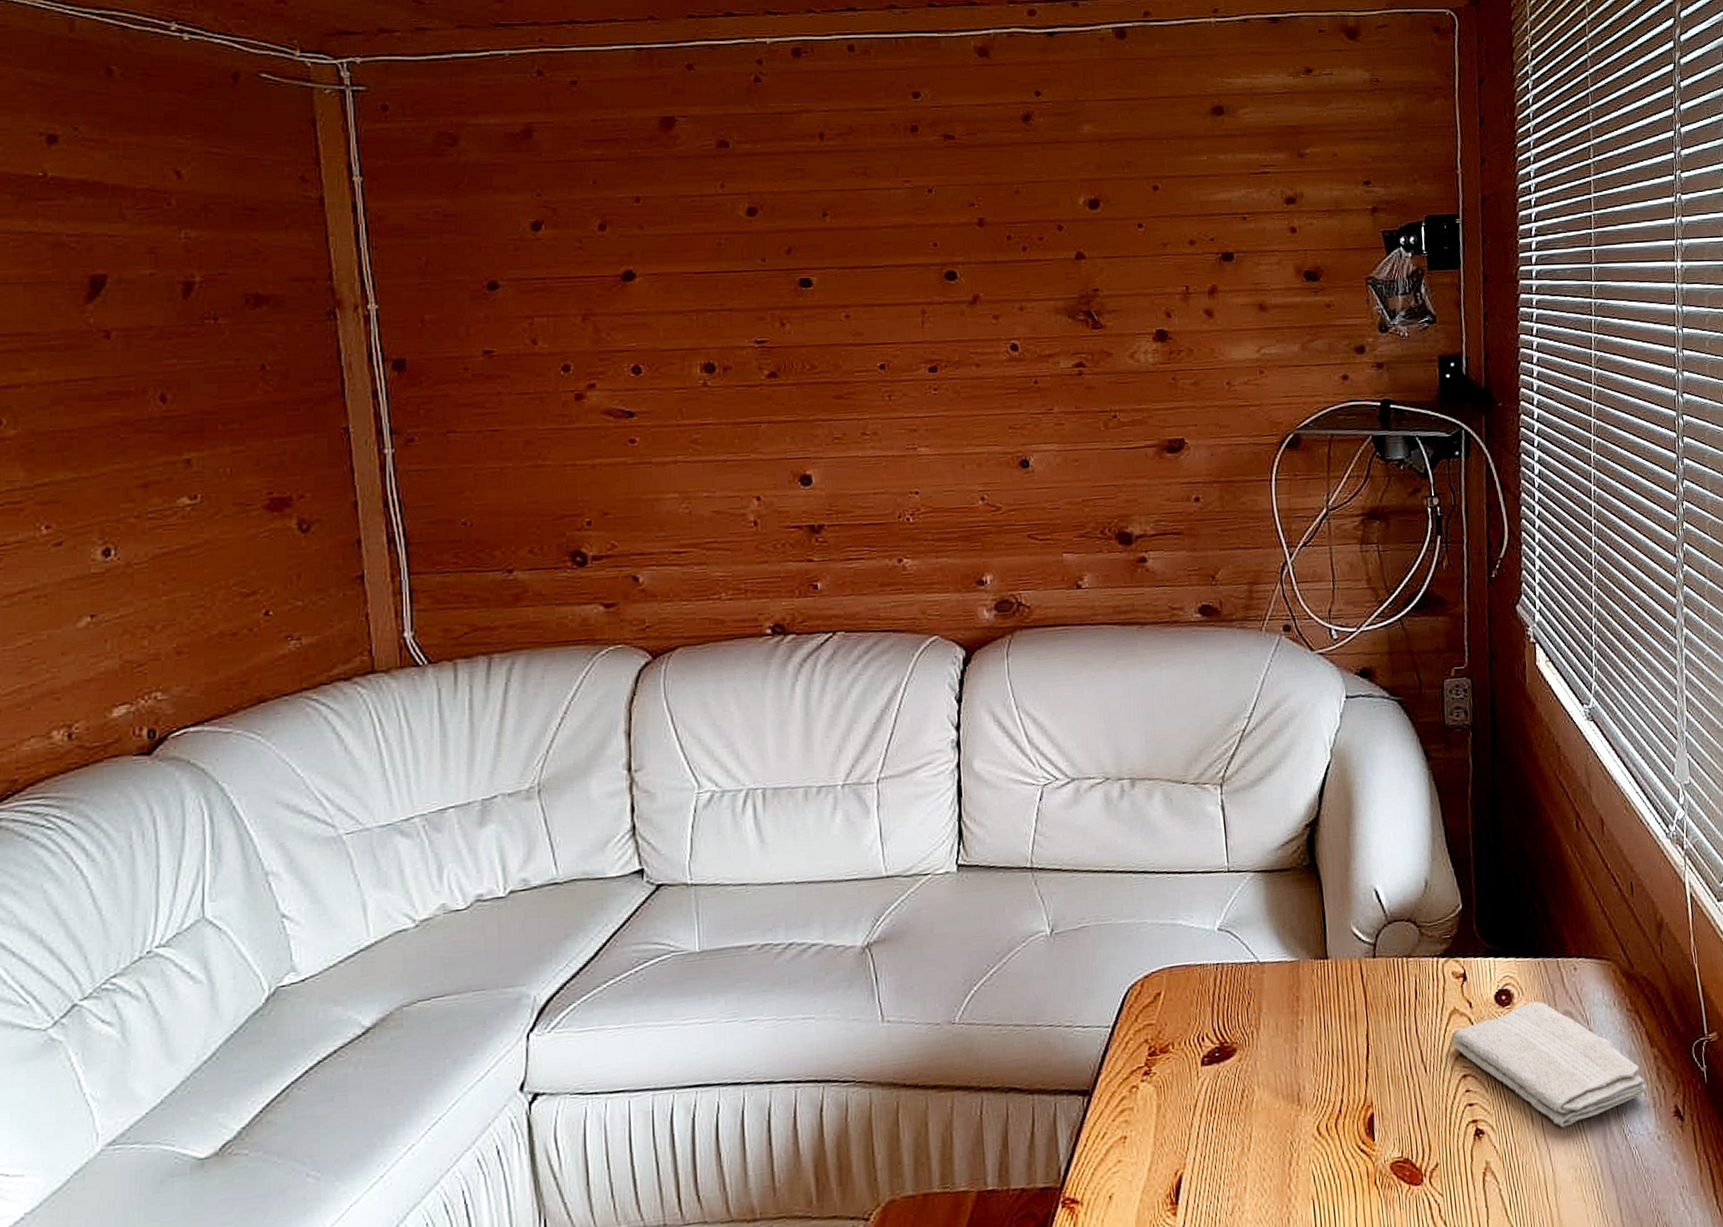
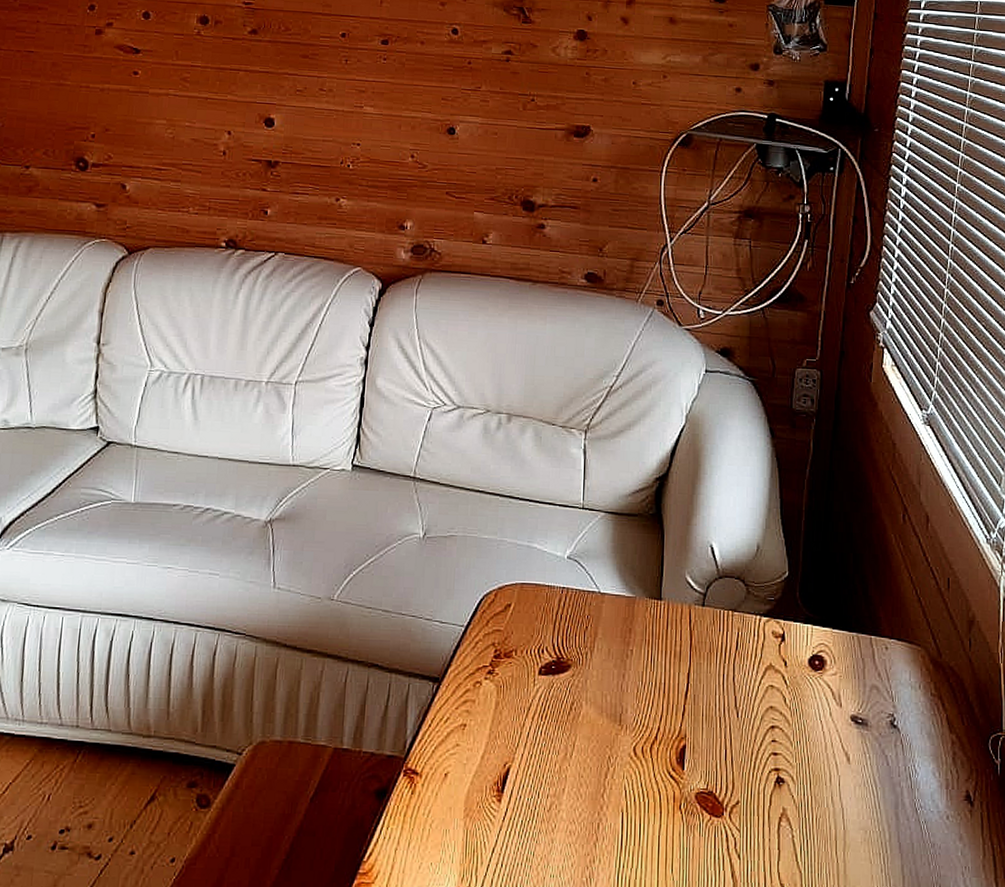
washcloth: present [1451,1001,1647,1128] -> none [764,670,942,791]

